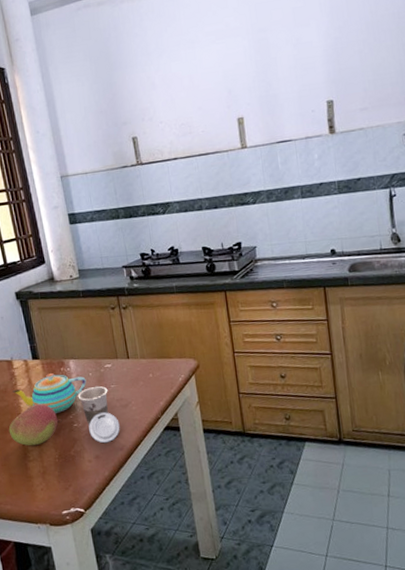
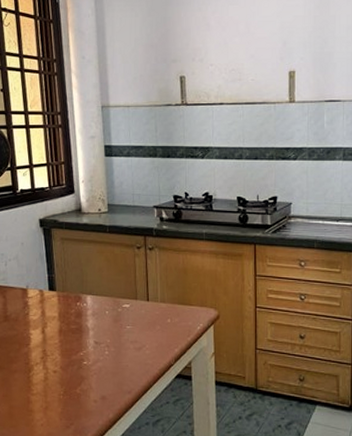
fruit: present [8,403,62,446] -> none [14,336,71,380]
teapot: present [11,373,87,413] -> none [23,307,102,348]
cup: present [77,386,120,444] -> none [91,326,131,385]

